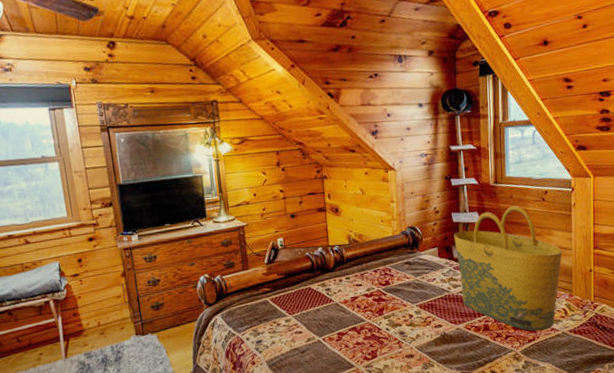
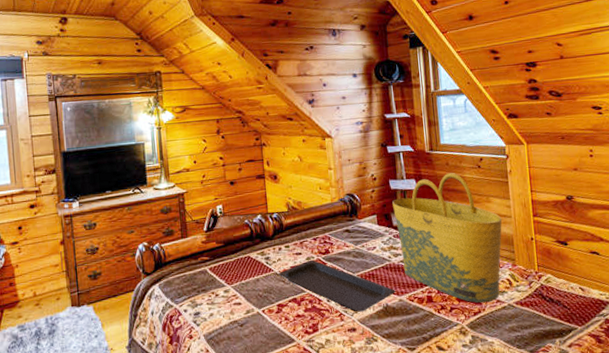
serving tray: none [339,291,453,340] -> present [278,260,396,312]

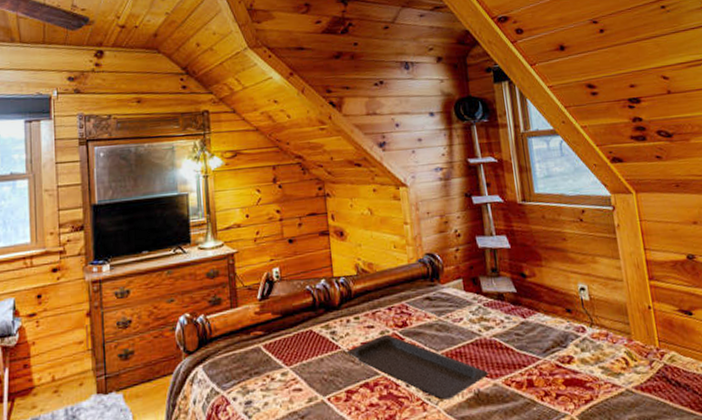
tote bag: present [392,173,502,303] -> none [480,227,615,388]

